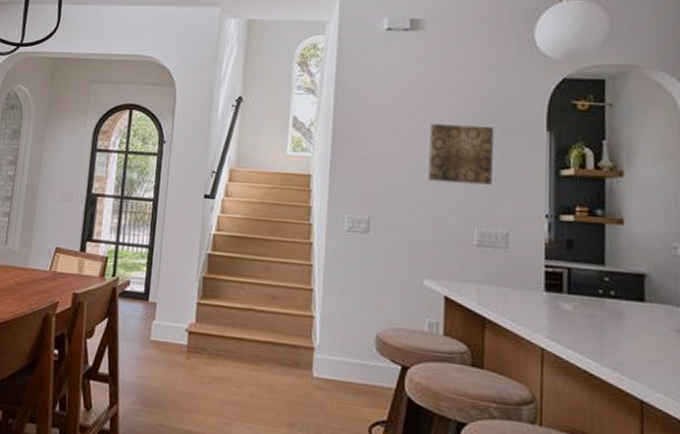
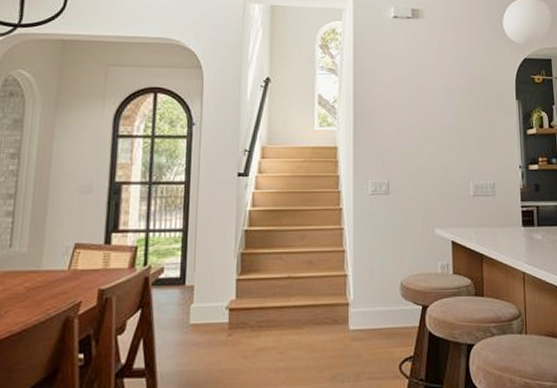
wall art: present [428,124,495,185] -> none [432,97,481,145]

